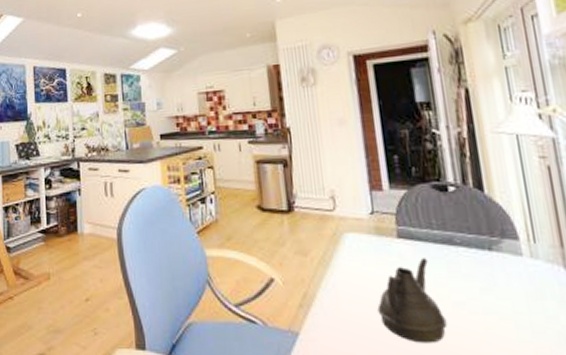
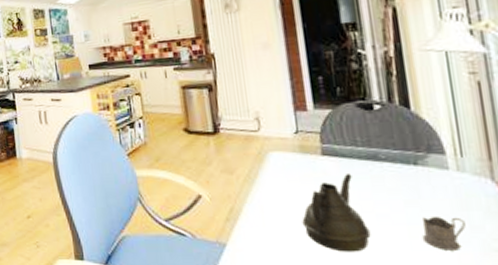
tea glass holder: none [498,306,541,342] -> present [422,217,466,251]

